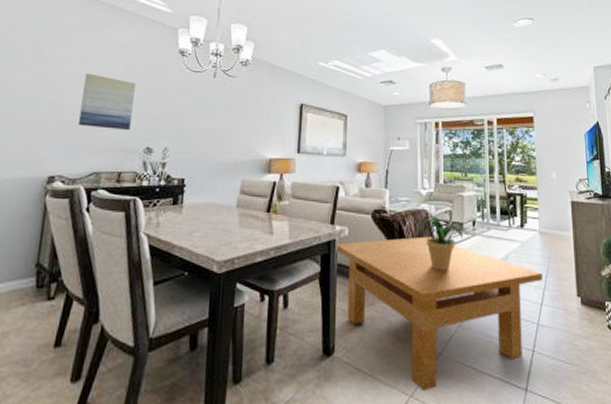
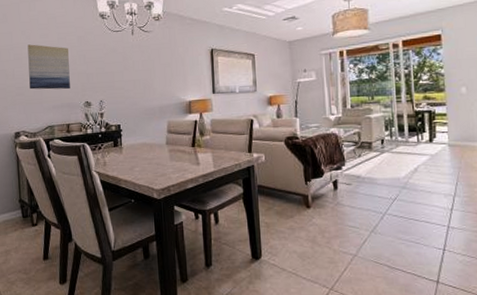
table: present [335,236,544,390] -> none [254,156,454,284]
potted plant: present [417,215,469,270] -> none [327,138,378,185]

